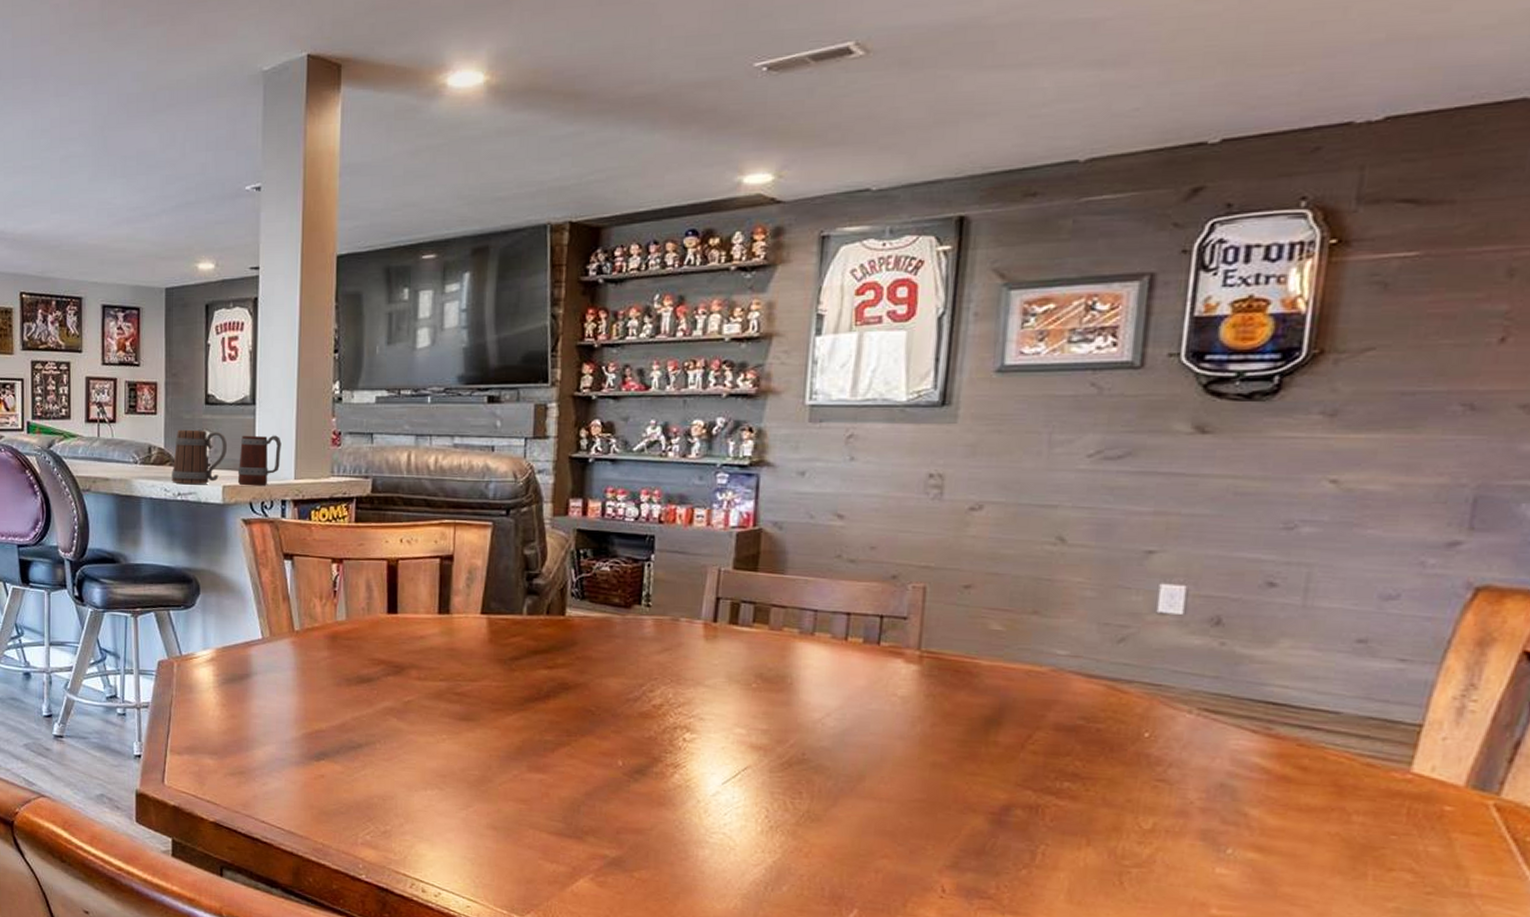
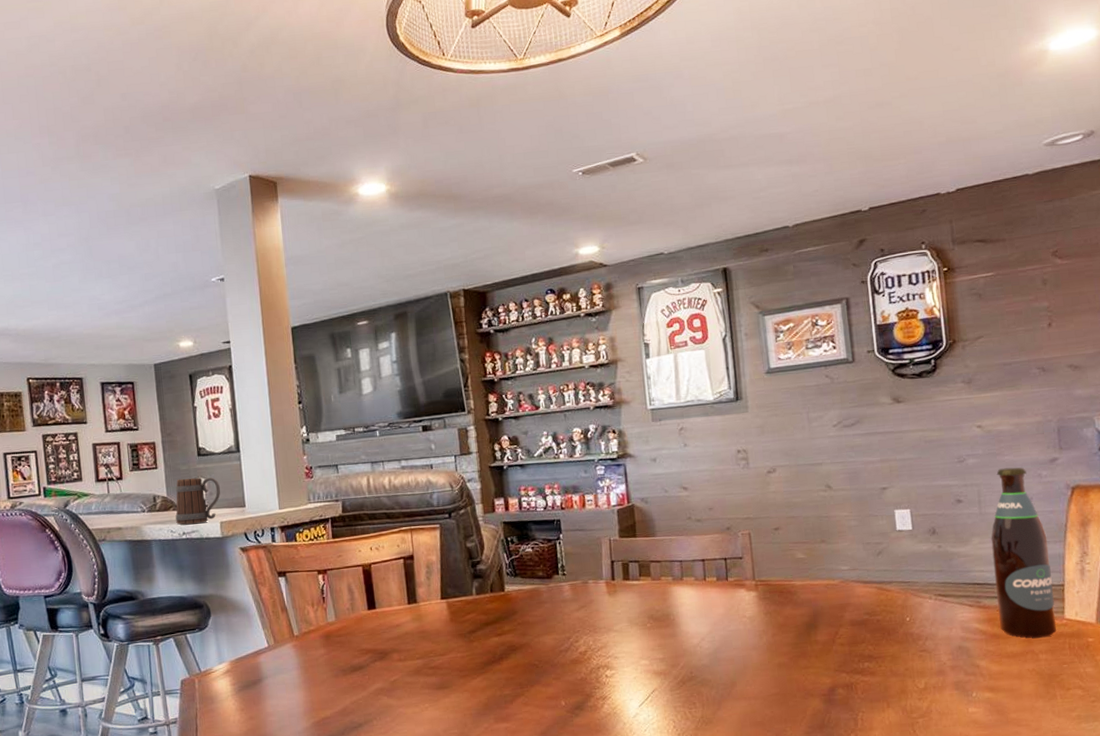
beer mug: present [237,435,282,486] -> none [231,475,266,520]
bottle: none [1296,546,1411,793] -> present [991,467,1056,638]

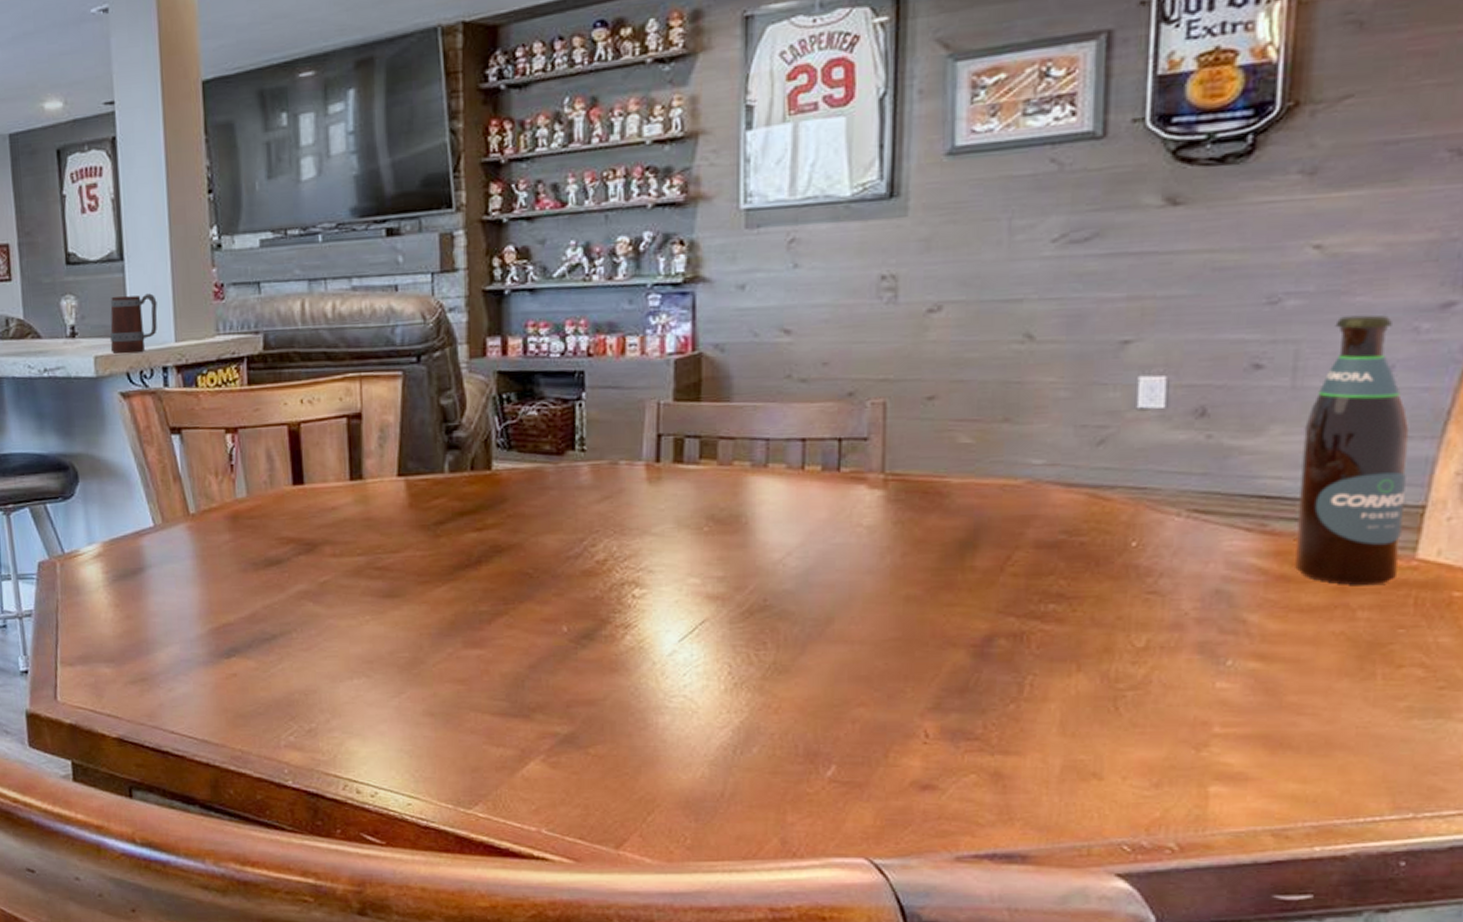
beer mug: present [175,477,221,525] -> none [34,294,96,358]
beer mug: none [231,475,266,520] -> present [109,293,158,354]

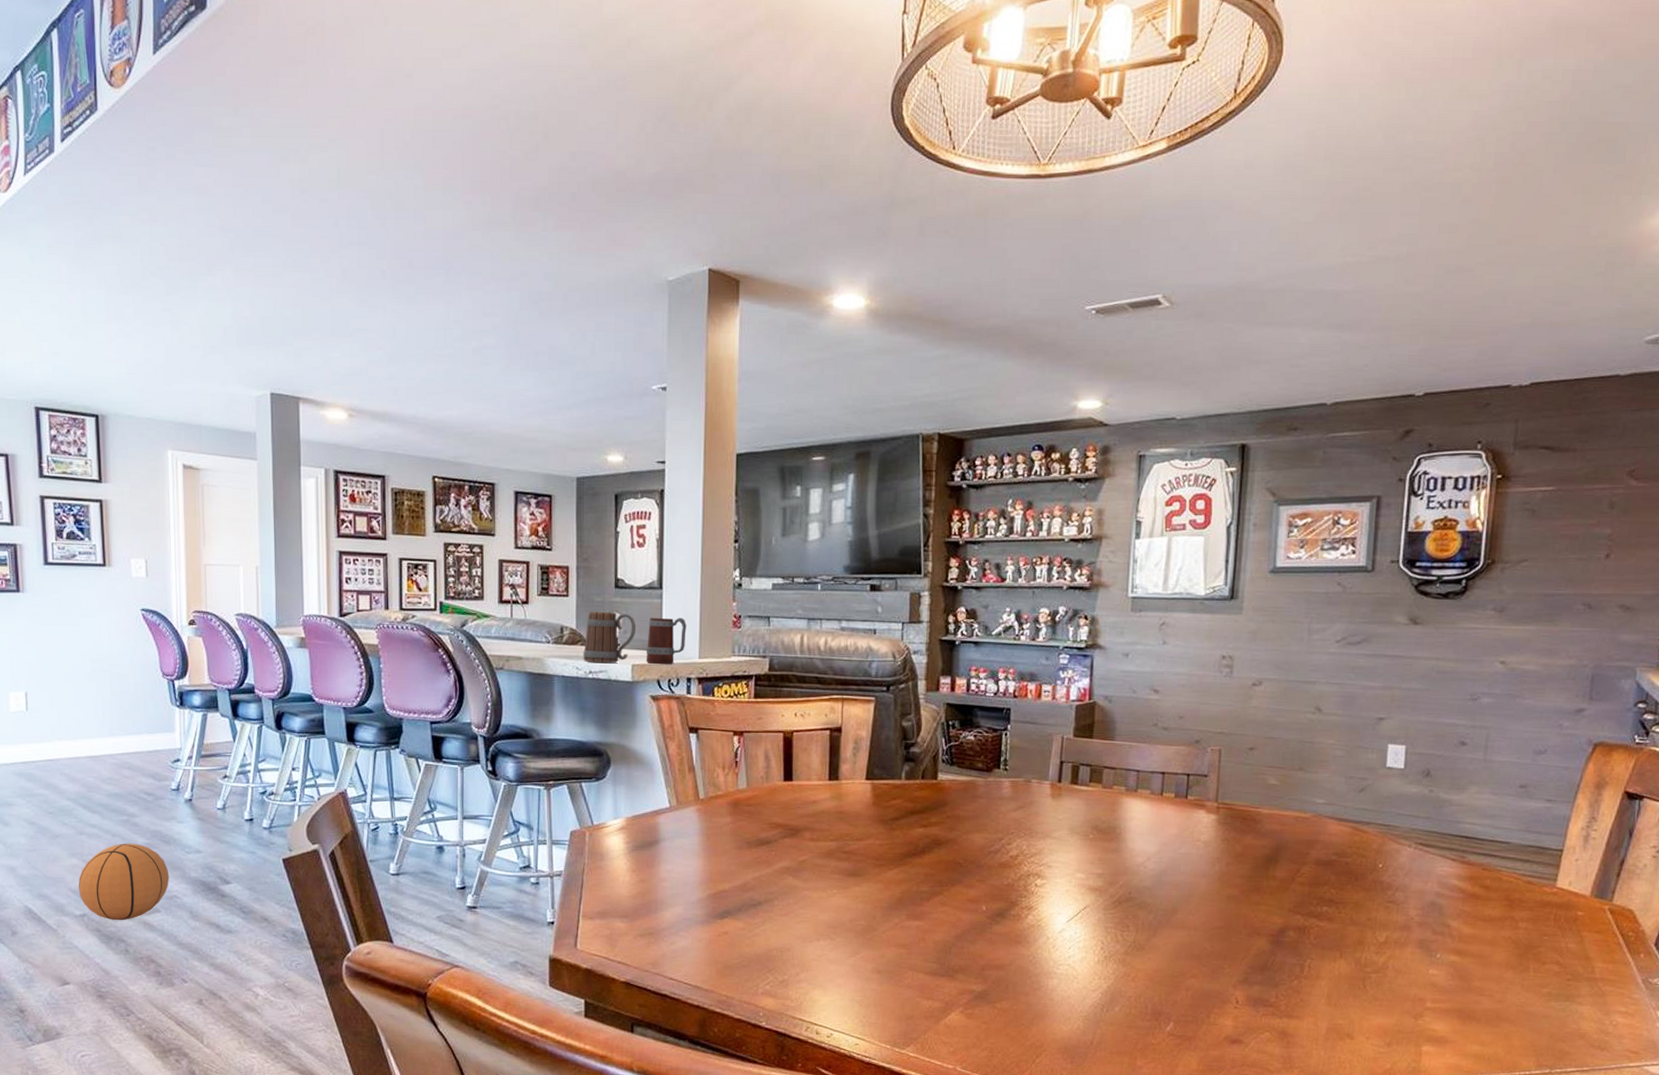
beer mug: none [34,294,96,358] -> present [583,611,637,664]
bottle: present [1295,314,1410,585] -> none [1482,713,1555,904]

